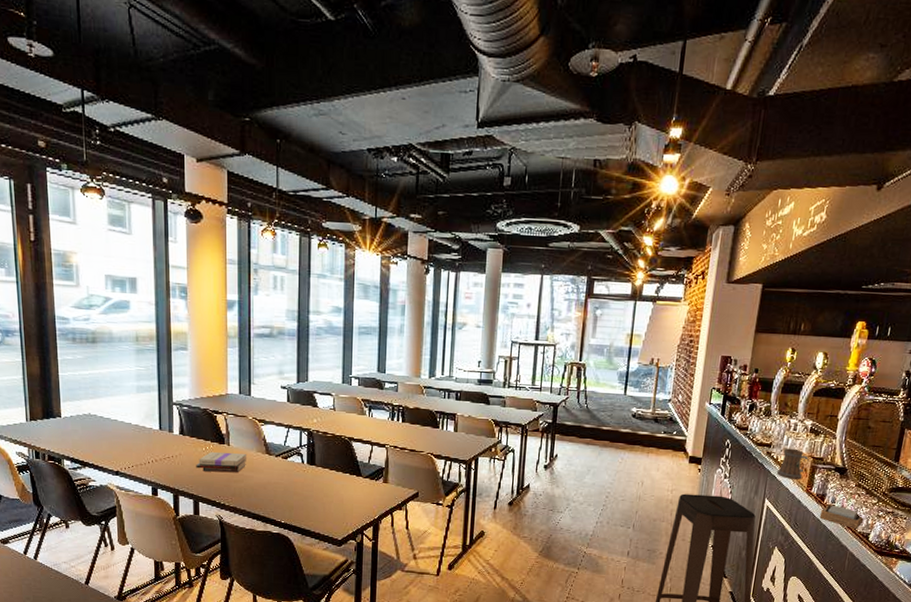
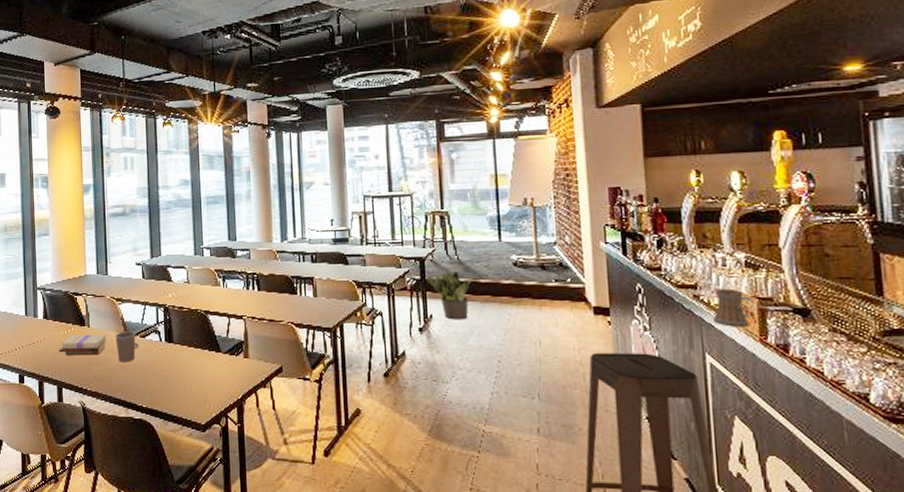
cup: none [256,452,280,481] -> present [115,331,139,362]
potted plant: none [556,414,597,461] -> present [426,267,472,320]
napkin holder: present [819,503,864,530] -> none [787,355,855,389]

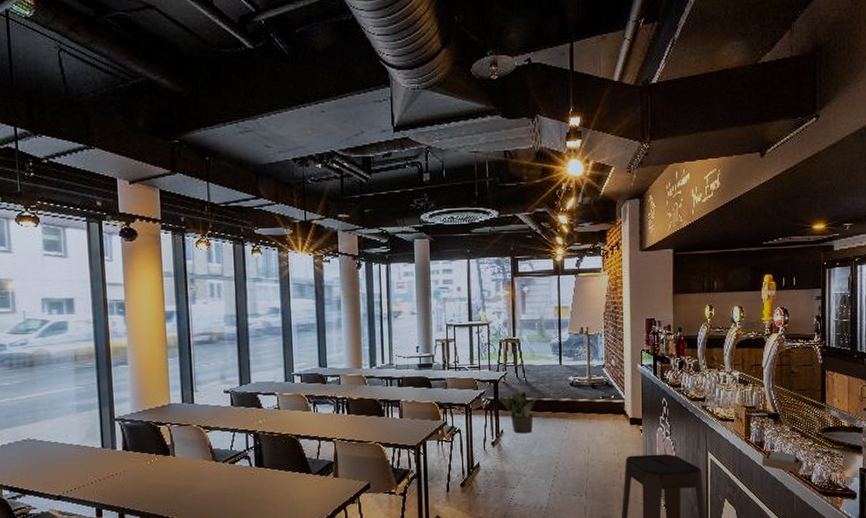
books: present [59,334,107,356] -> none [141,462,194,486]
cup: present [115,331,139,362] -> none [203,458,228,489]
beer mug: present [712,288,753,329] -> none [714,400,742,431]
napkin holder: none [787,355,855,389] -> present [761,450,804,473]

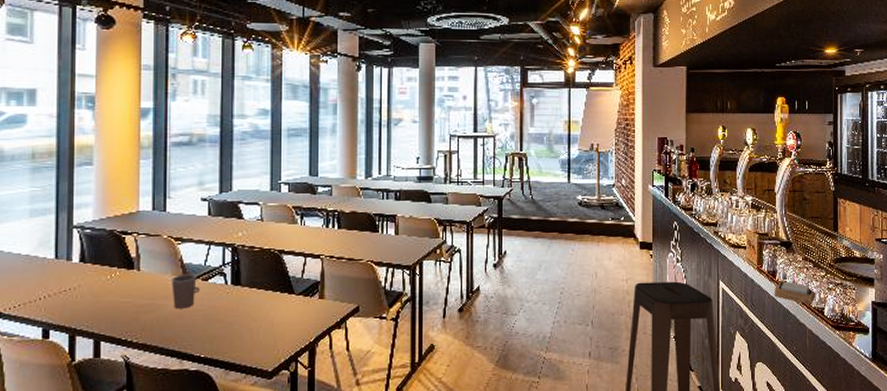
cup: none [203,458,228,489] -> present [171,274,200,309]
potted plant: present [498,388,537,434] -> none [502,206,543,256]

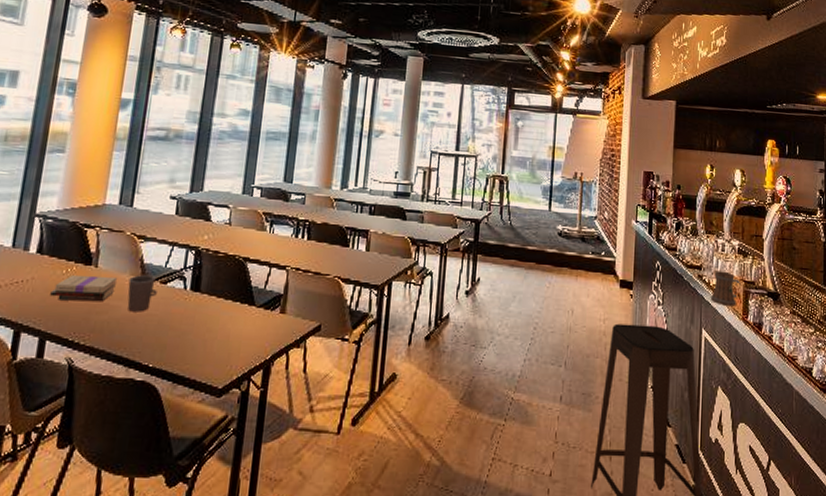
books: none [98,278,161,304] -> present [50,275,118,302]
beer mug: none [726,226,755,259] -> present [710,270,741,308]
napkin holder: present [774,280,816,306] -> none [759,333,804,364]

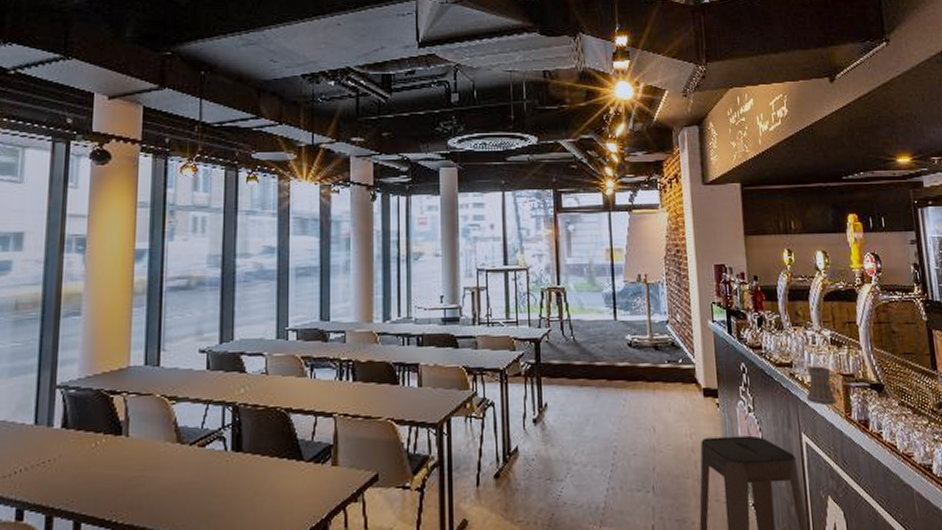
books: present [50,275,118,302] -> none [81,445,152,477]
cup: present [127,275,157,312] -> none [163,439,196,482]

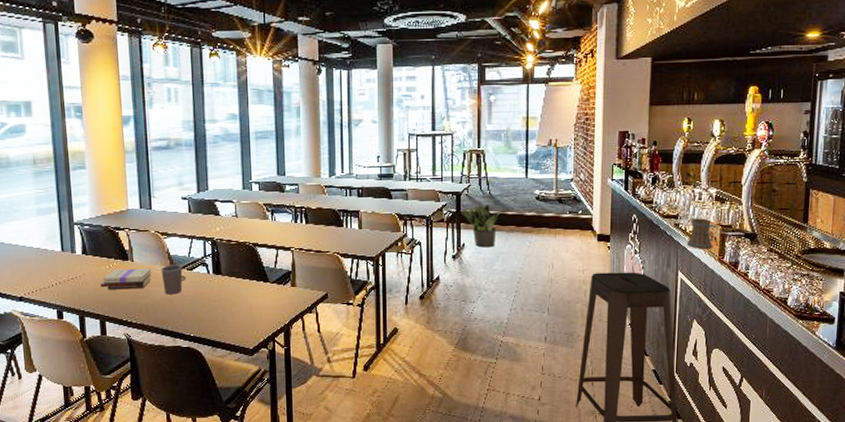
books: none [81,445,152,477] -> present [100,268,152,290]
cup: none [163,439,196,482] -> present [161,265,186,295]
potted plant: none [541,349,588,408] -> present [461,201,501,248]

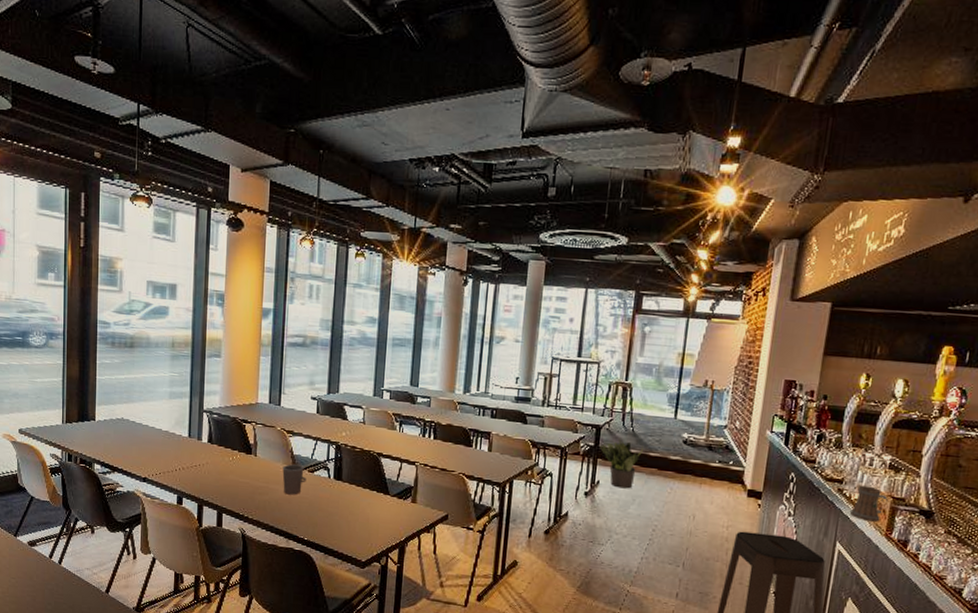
books: present [100,268,152,290] -> none [222,462,274,485]

